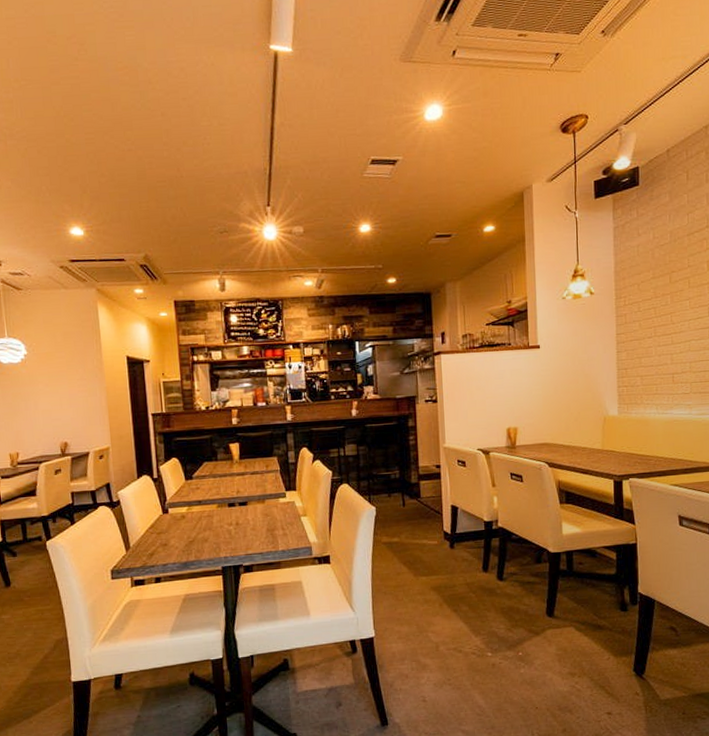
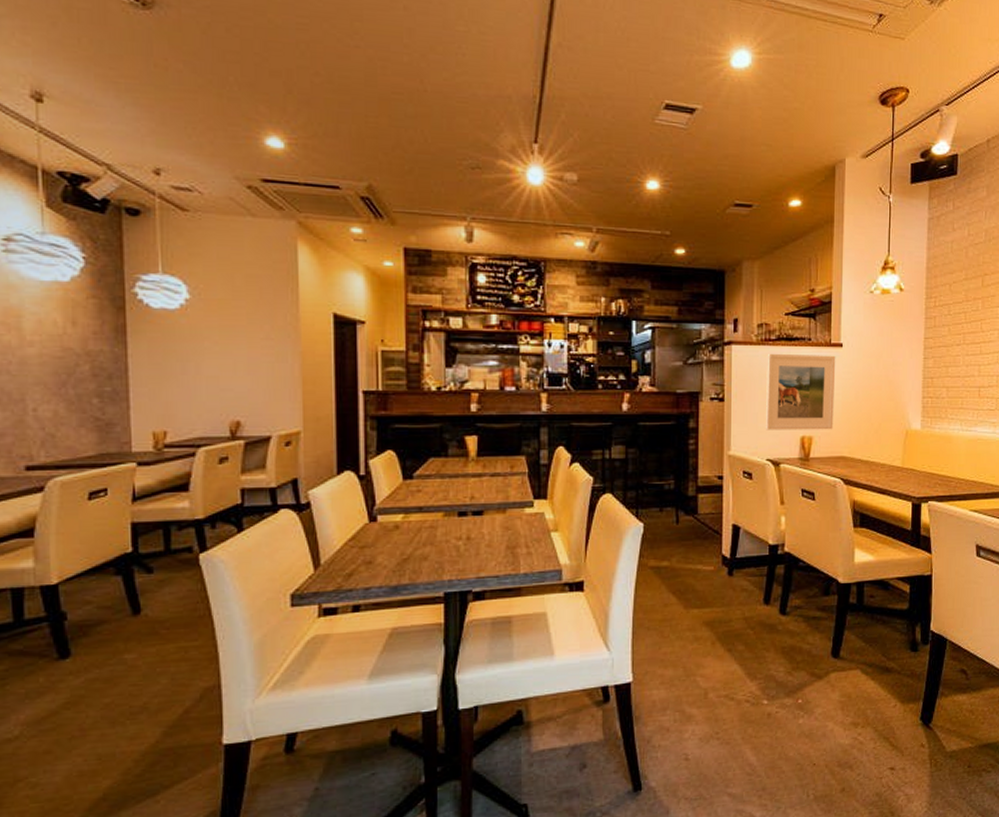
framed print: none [472,356,536,425] -> present [765,353,836,430]

